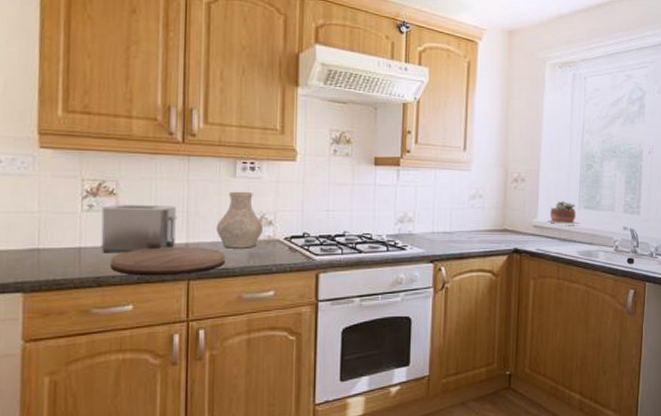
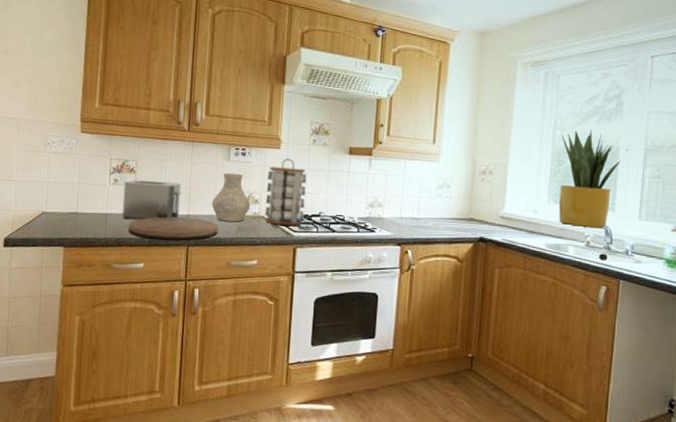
spice rack: none [281,172,328,250] -> present [265,158,307,227]
succulent plant: present [548,200,580,225] -> none [515,193,549,219]
planter: none [589,133,644,233] -> present [559,130,621,229]

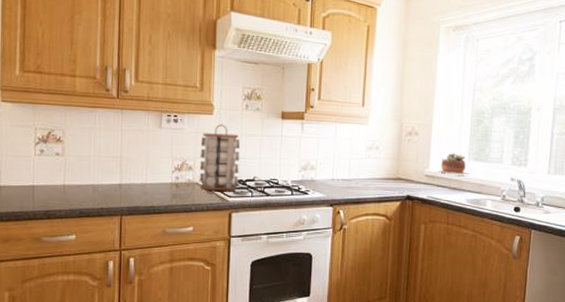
toaster: present [122,179,182,220] -> none [50,149,112,191]
cutting board: present [129,217,218,241] -> none [58,187,152,212]
vase: present [211,173,251,222] -> none [144,140,185,190]
succulent plant: none [515,193,549,219] -> present [439,152,470,176]
planter: present [559,130,621,229] -> none [478,91,533,183]

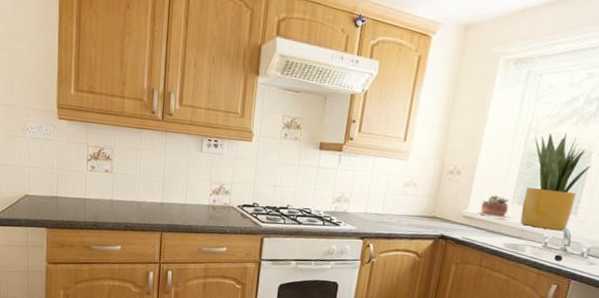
spice rack: present [199,124,241,192] -> none [235,151,277,218]
planter: none [478,91,533,183] -> present [520,133,591,231]

